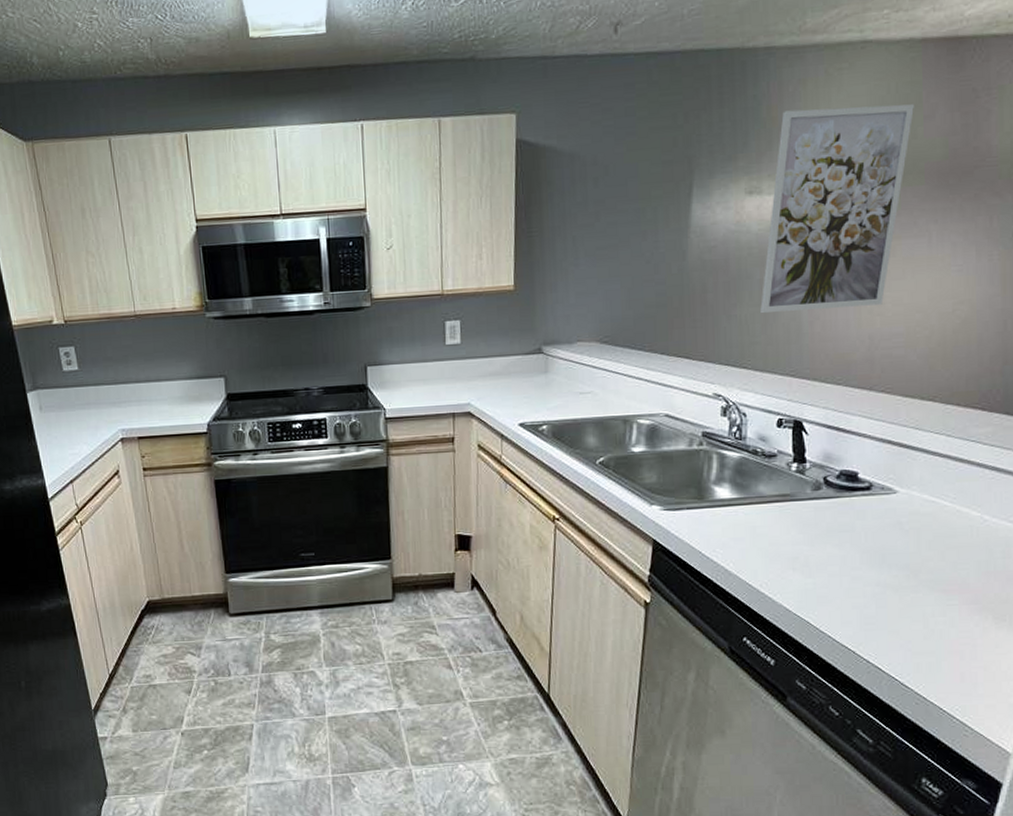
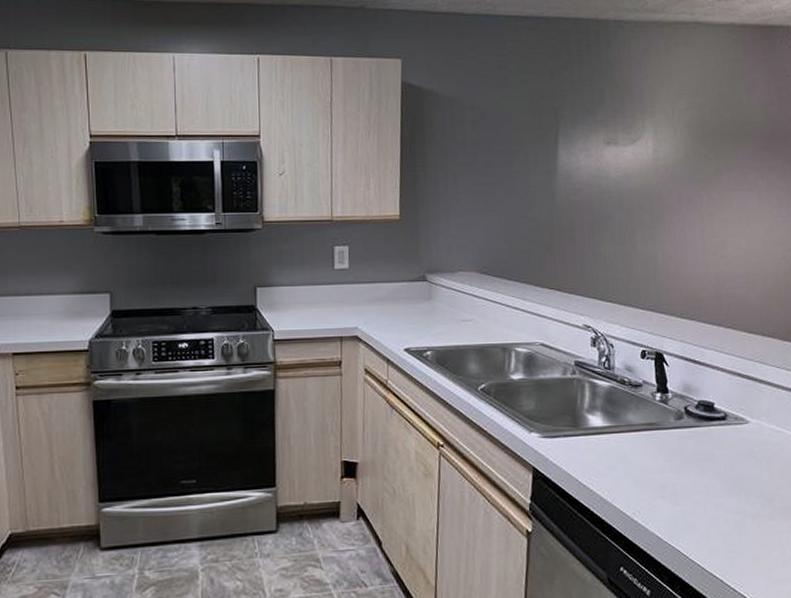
wall art: present [760,104,914,313] -> none [621,75,739,251]

